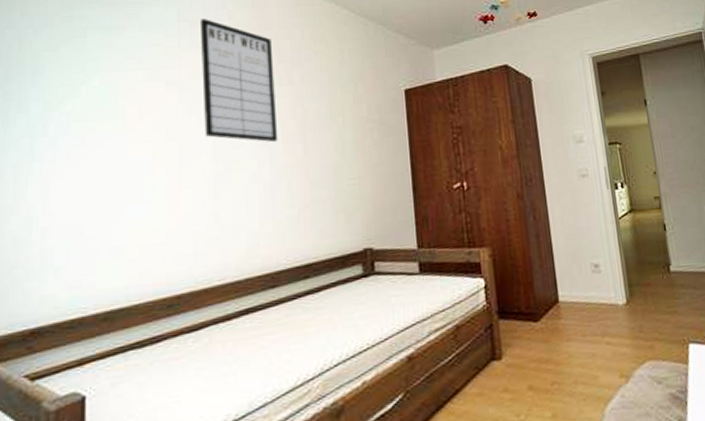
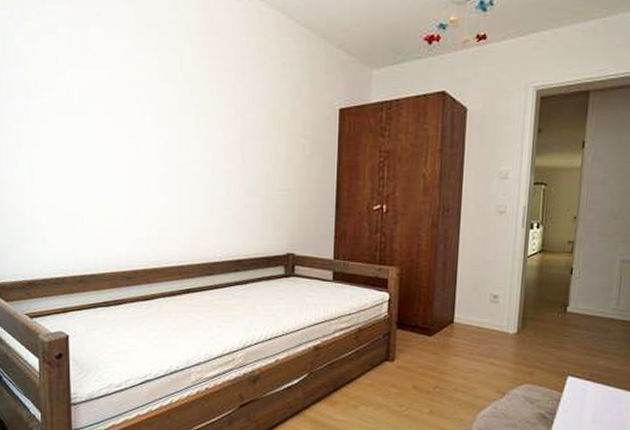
writing board: present [199,19,278,143] -> none [154,21,220,149]

